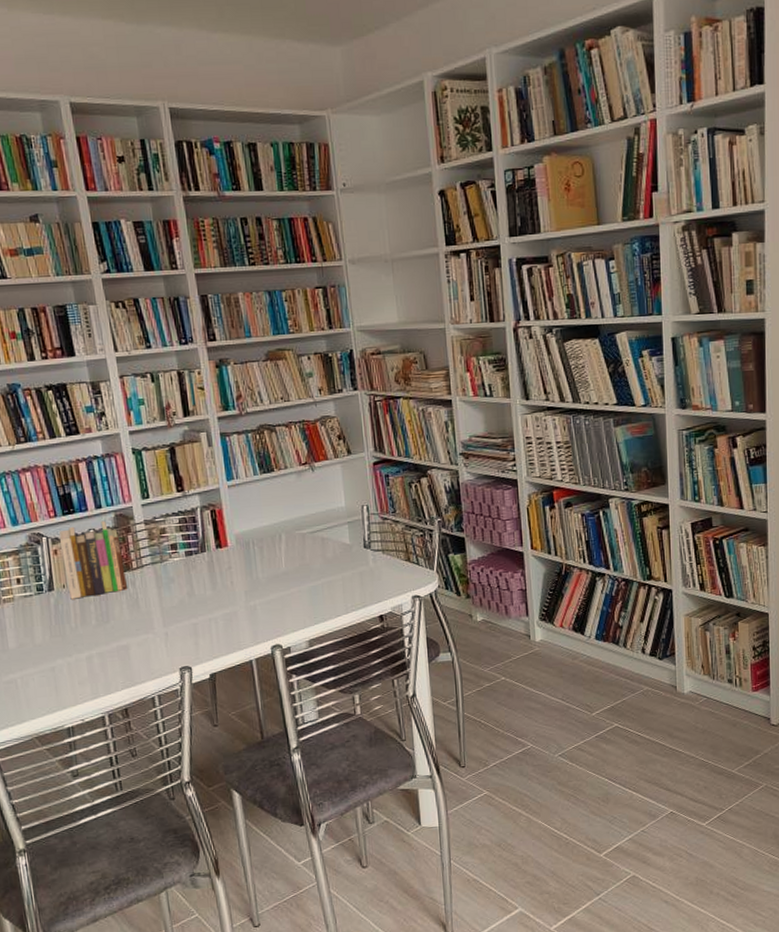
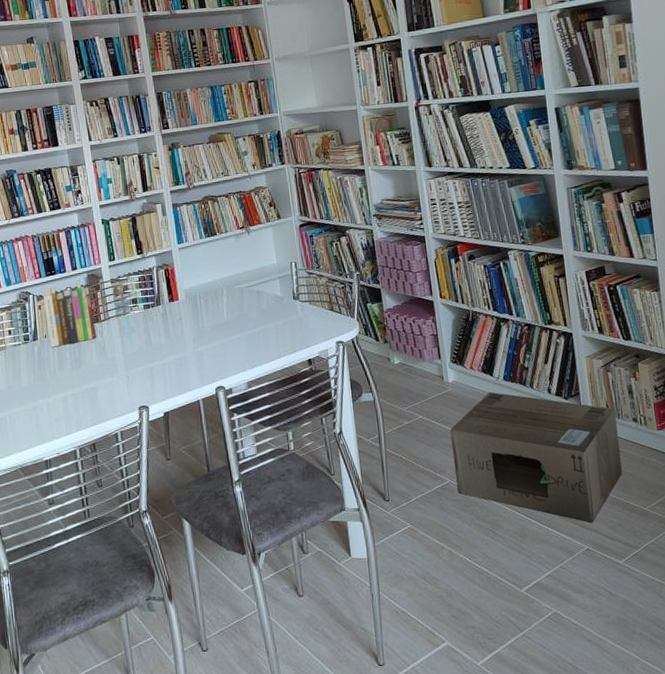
cardboard box: none [535,651,712,787] -> present [450,391,622,523]

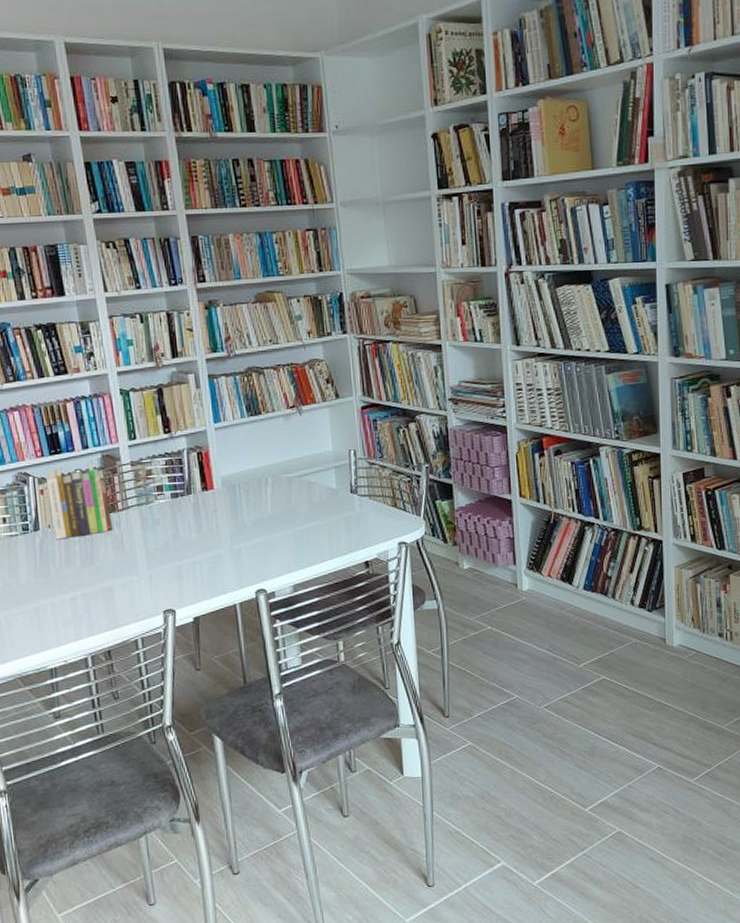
cardboard box: present [450,391,622,523] -> none [521,601,702,742]

